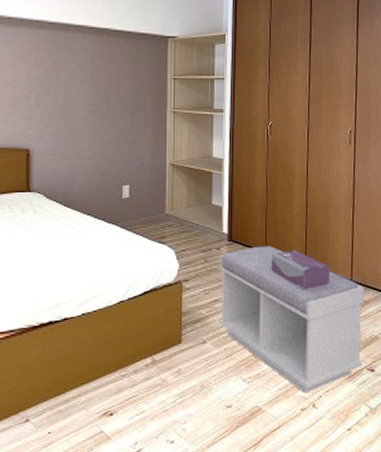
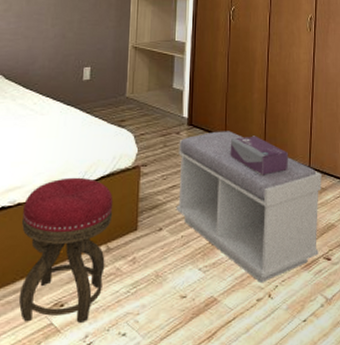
stool: none [70,292,157,431] -> present [19,177,114,323]

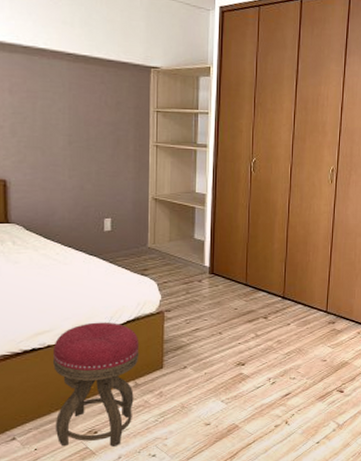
bench: present [175,131,322,282] -> none [199,279,338,412]
tissue box: present [230,135,289,175] -> none [250,283,307,319]

